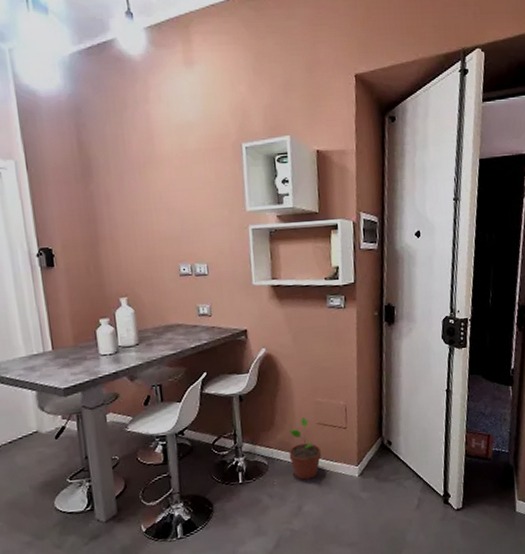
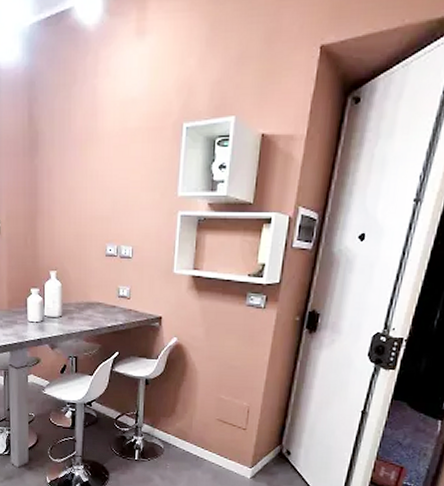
potted plant: present [289,417,322,480] -> none [185,411,217,471]

